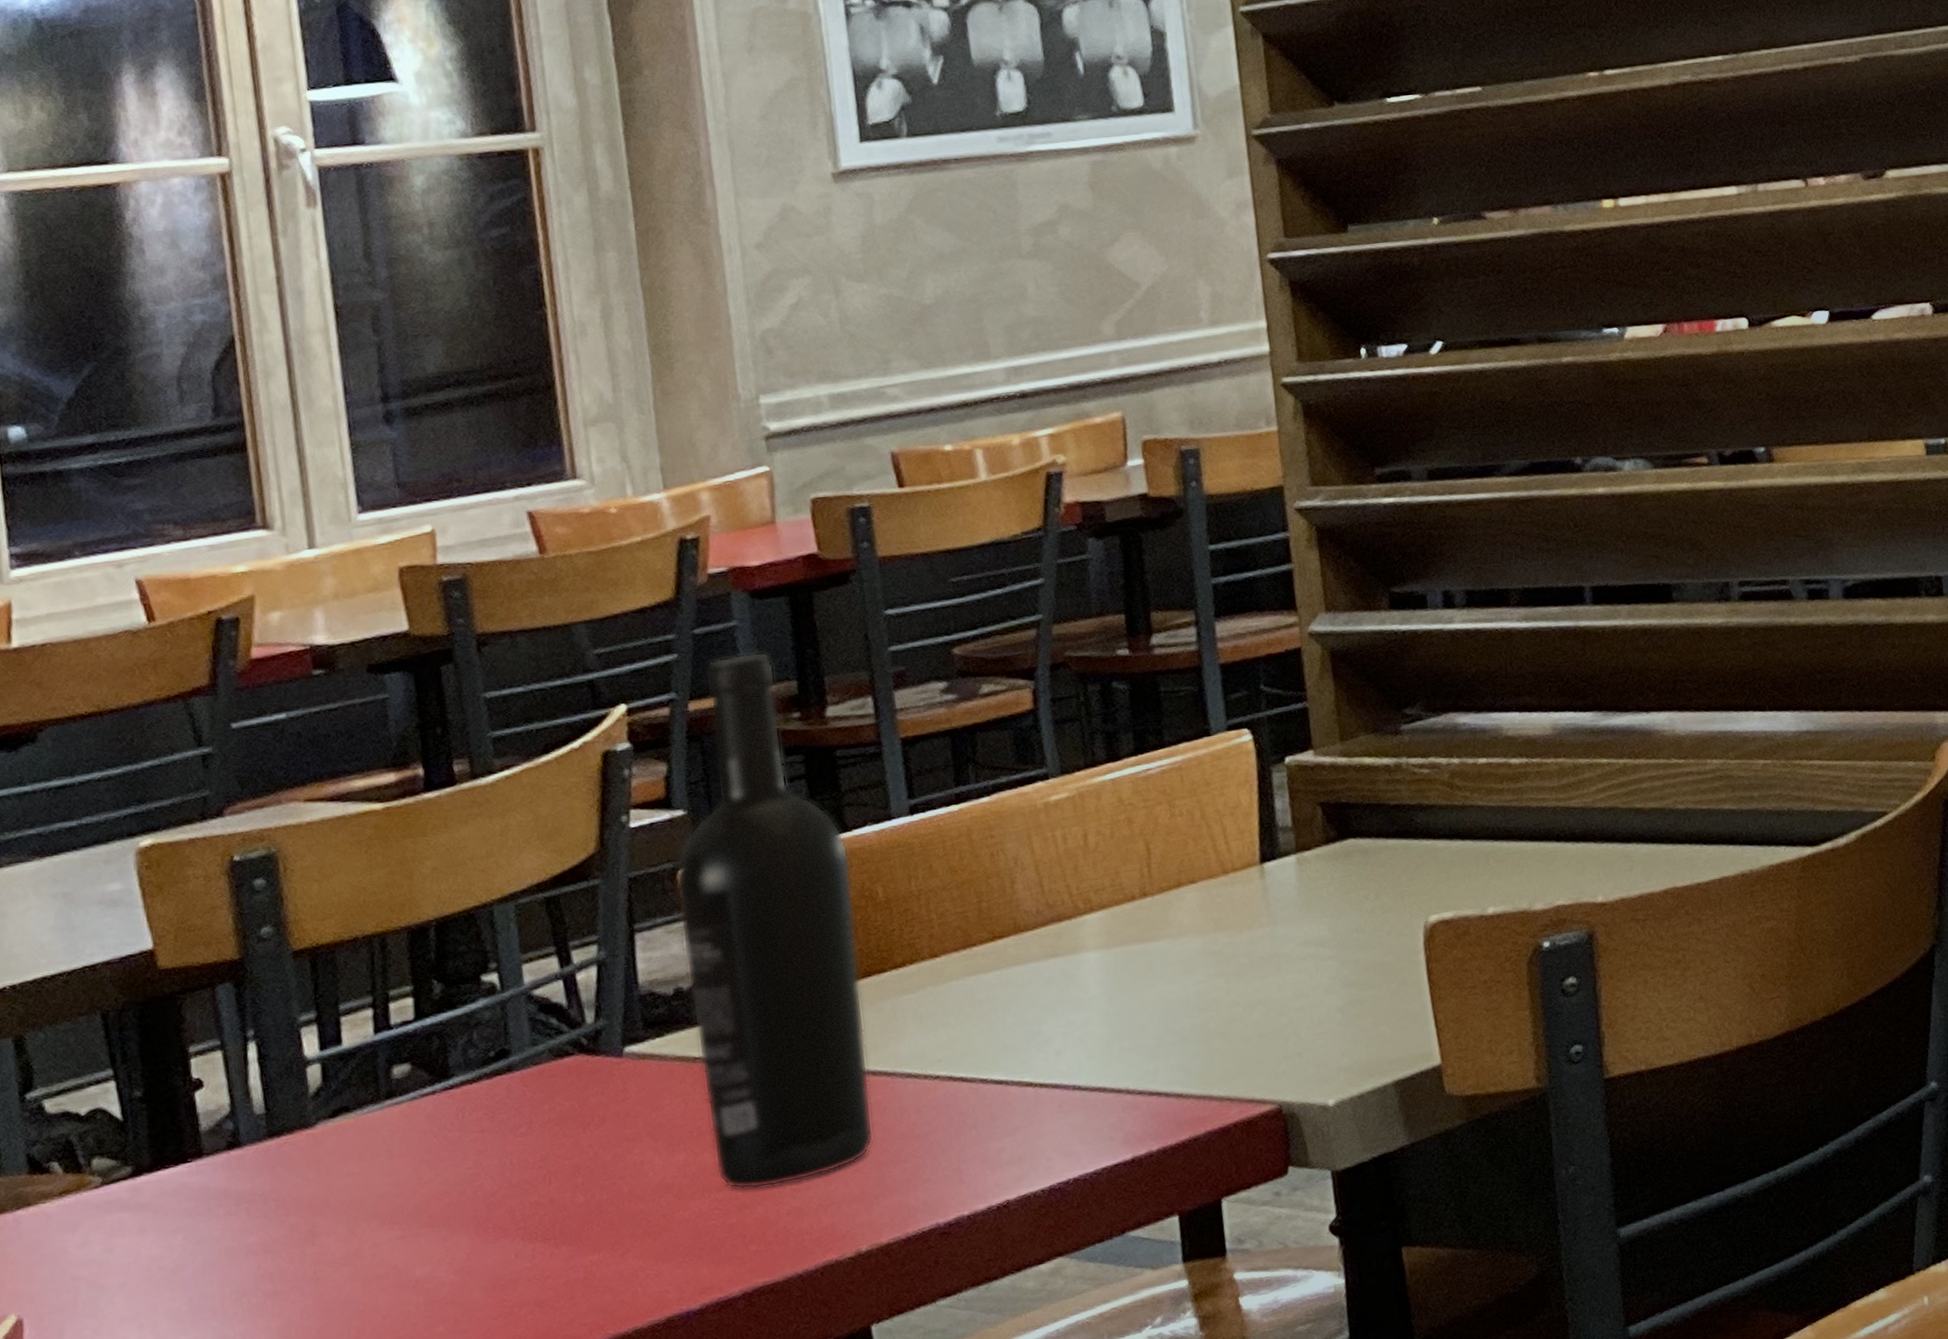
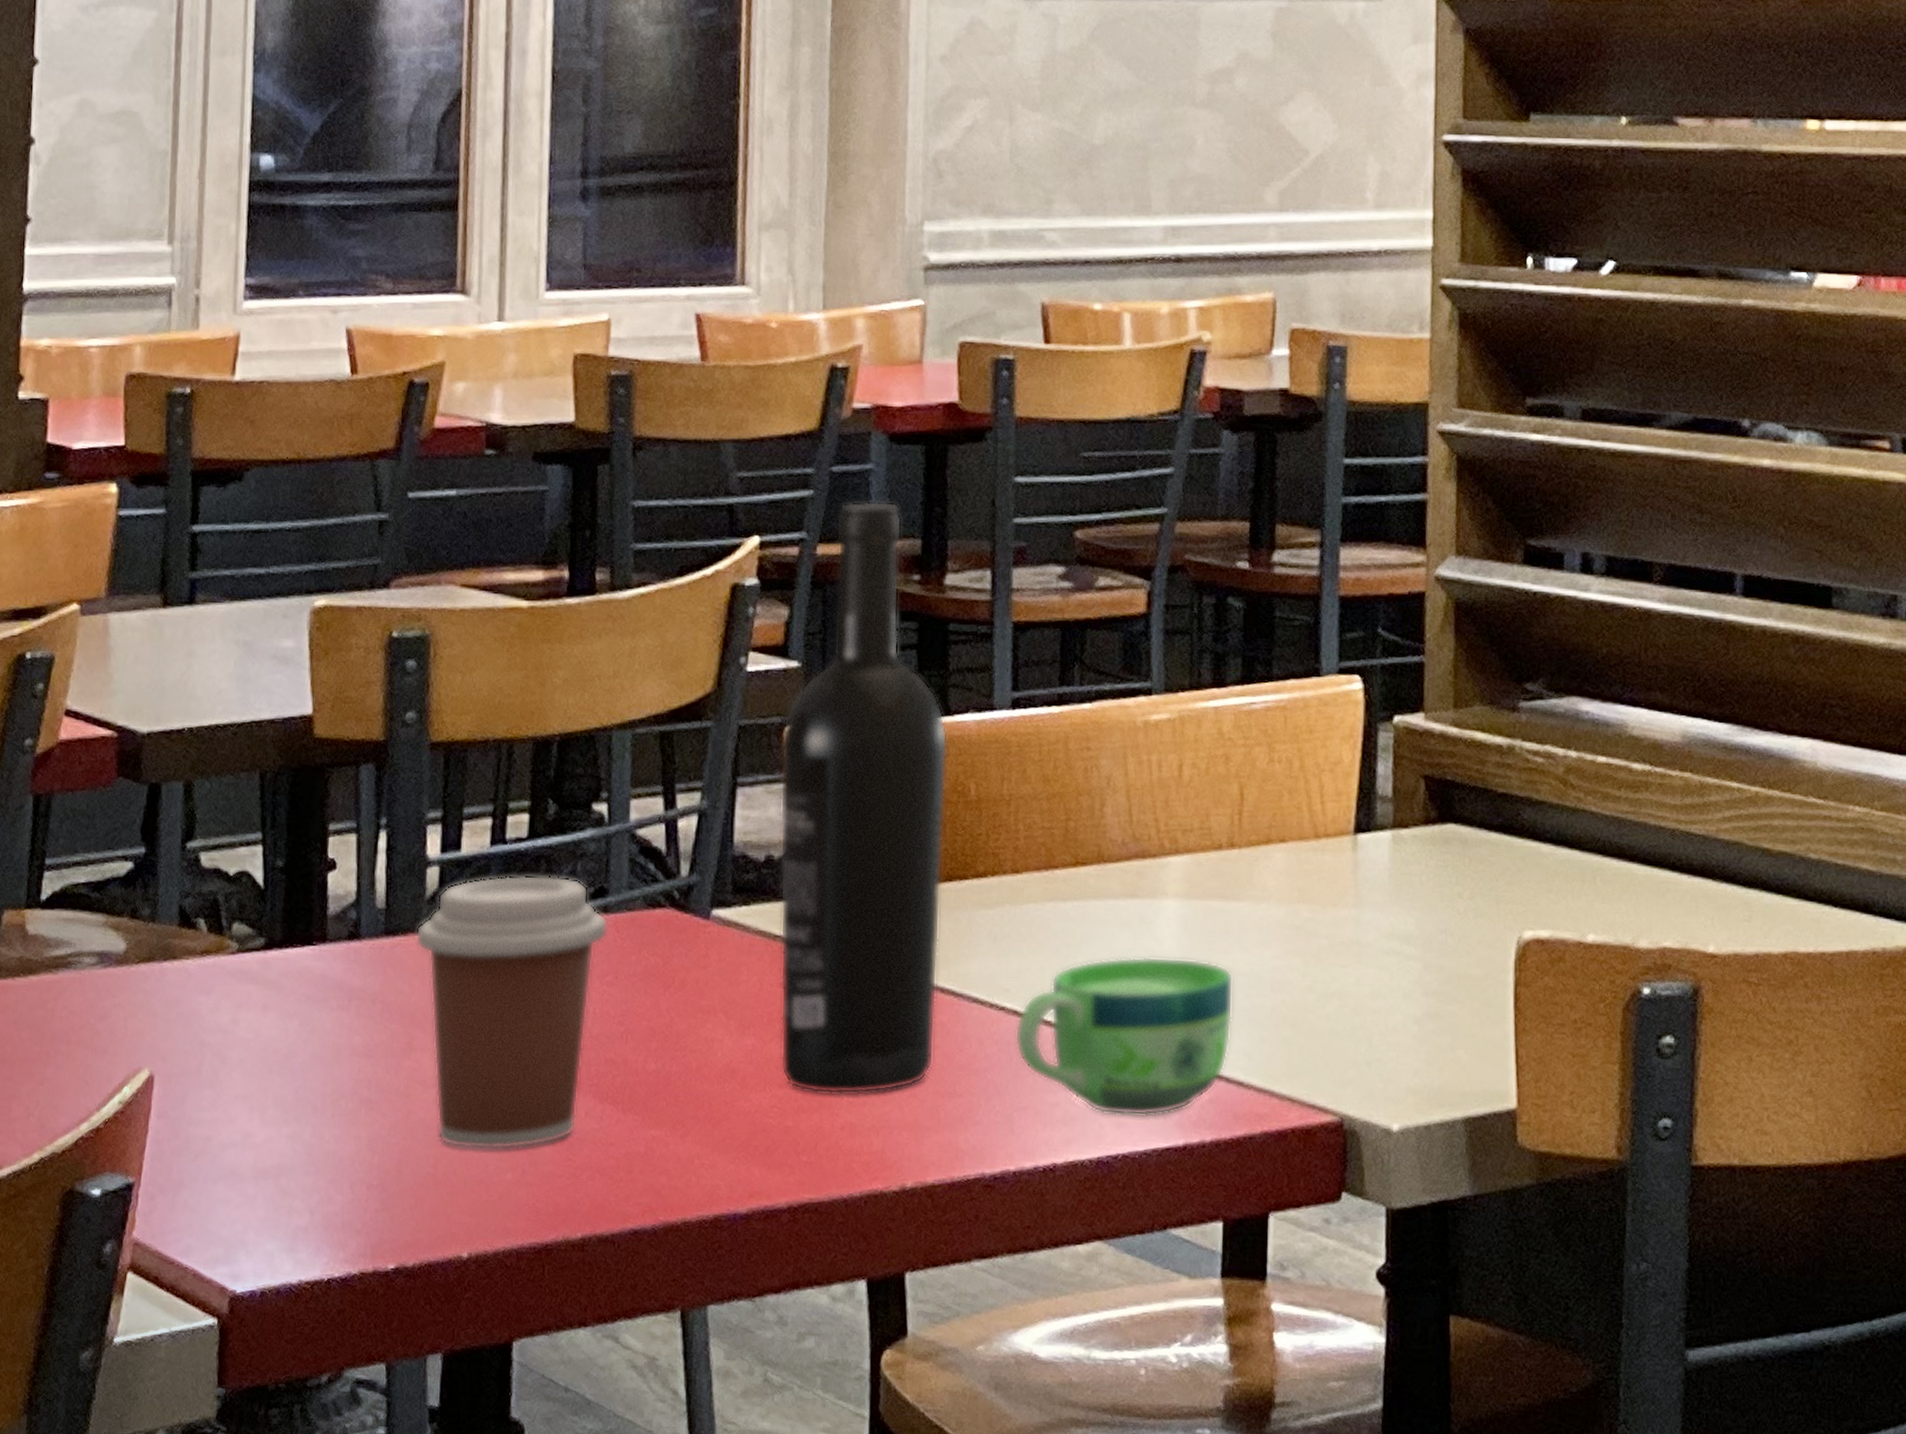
coffee cup: none [303,1047,516,1316] -> present [415,874,609,1150]
cup: none [952,997,1166,1148] -> present [1014,956,1234,1117]

